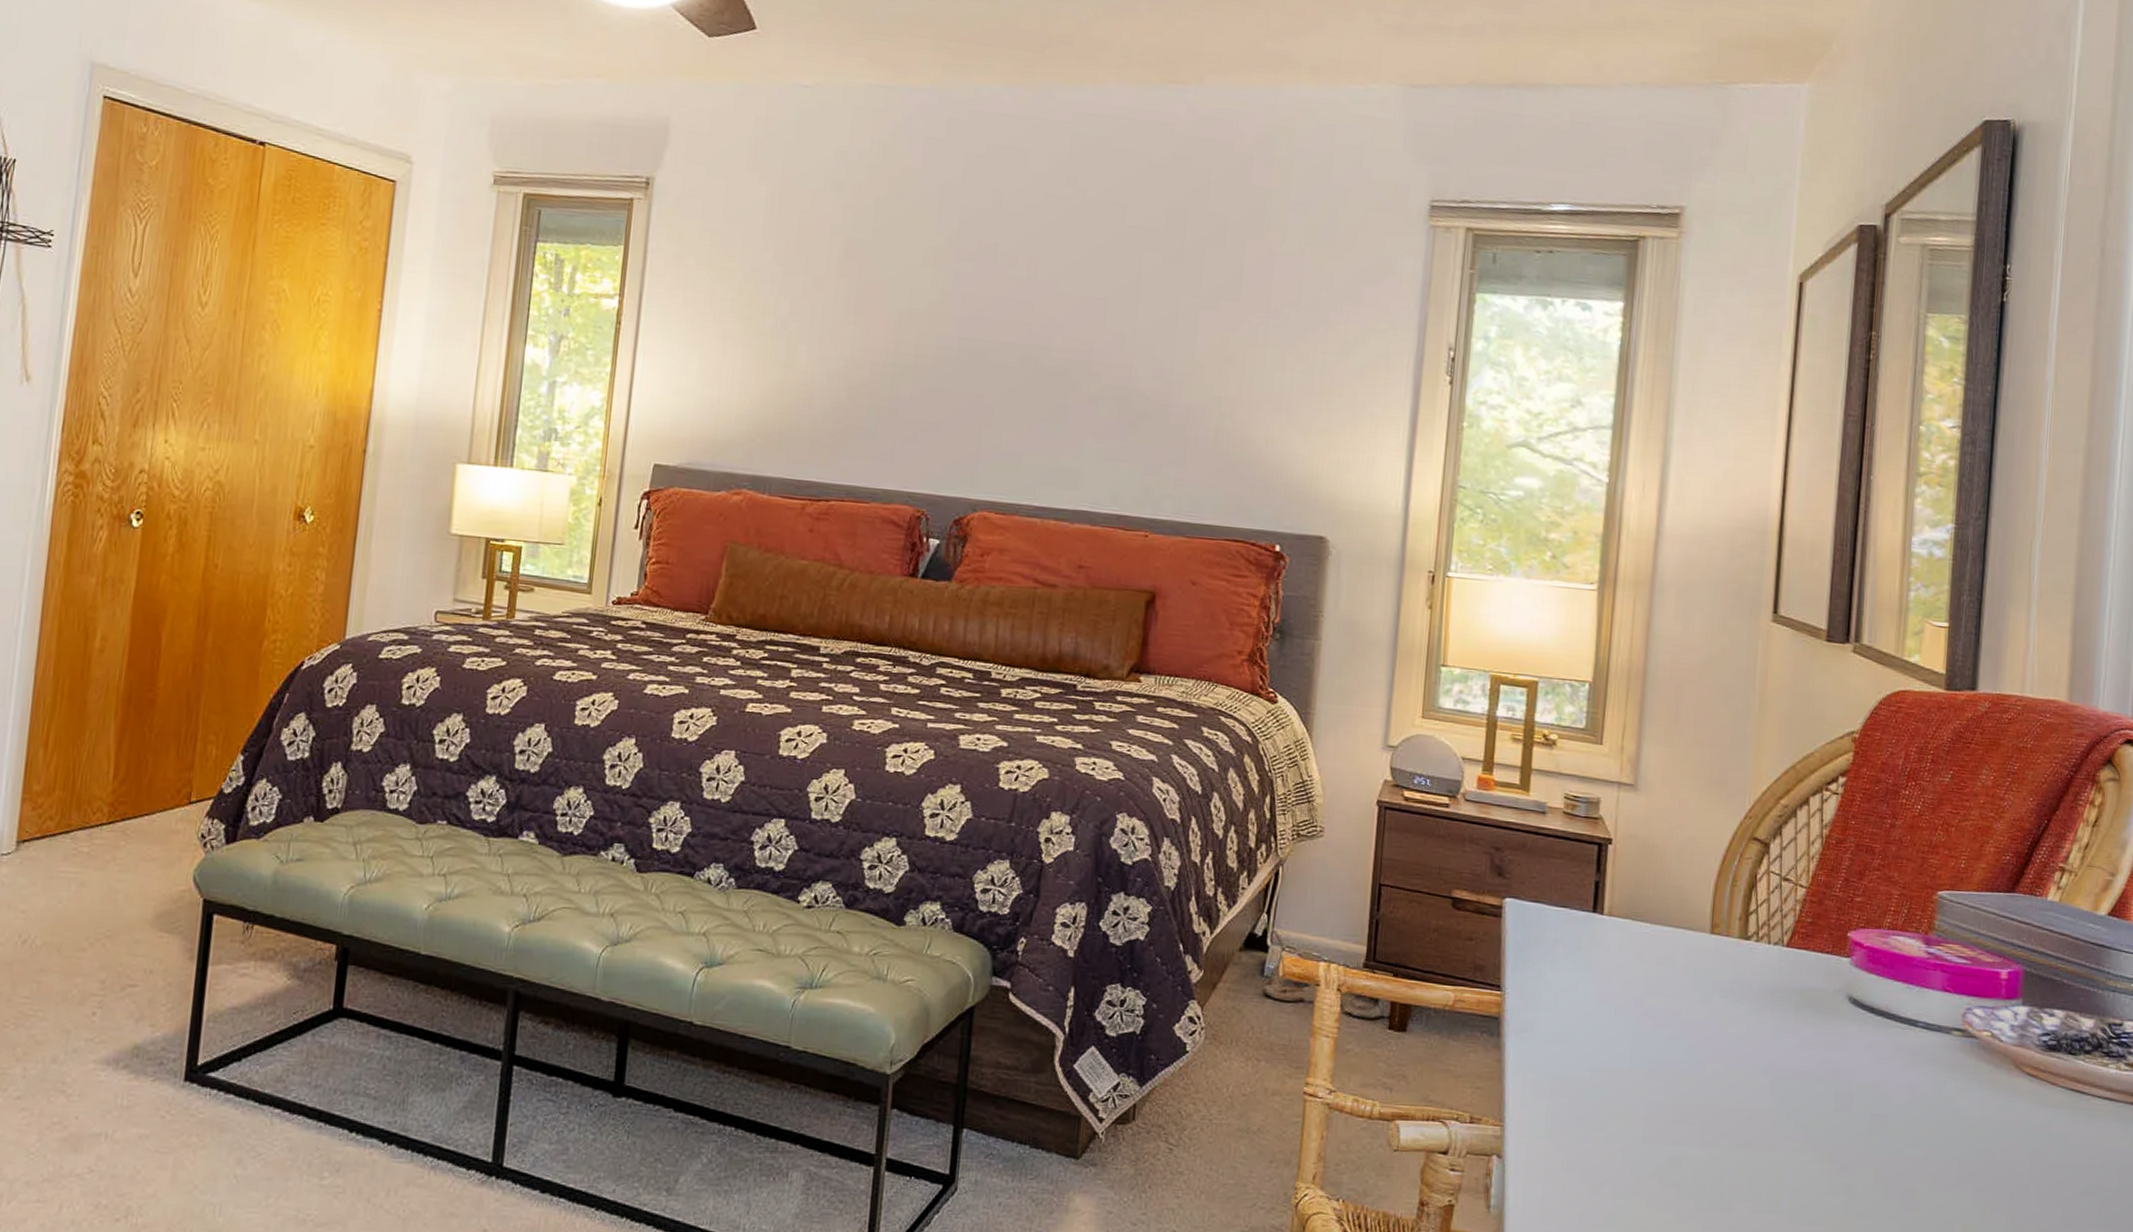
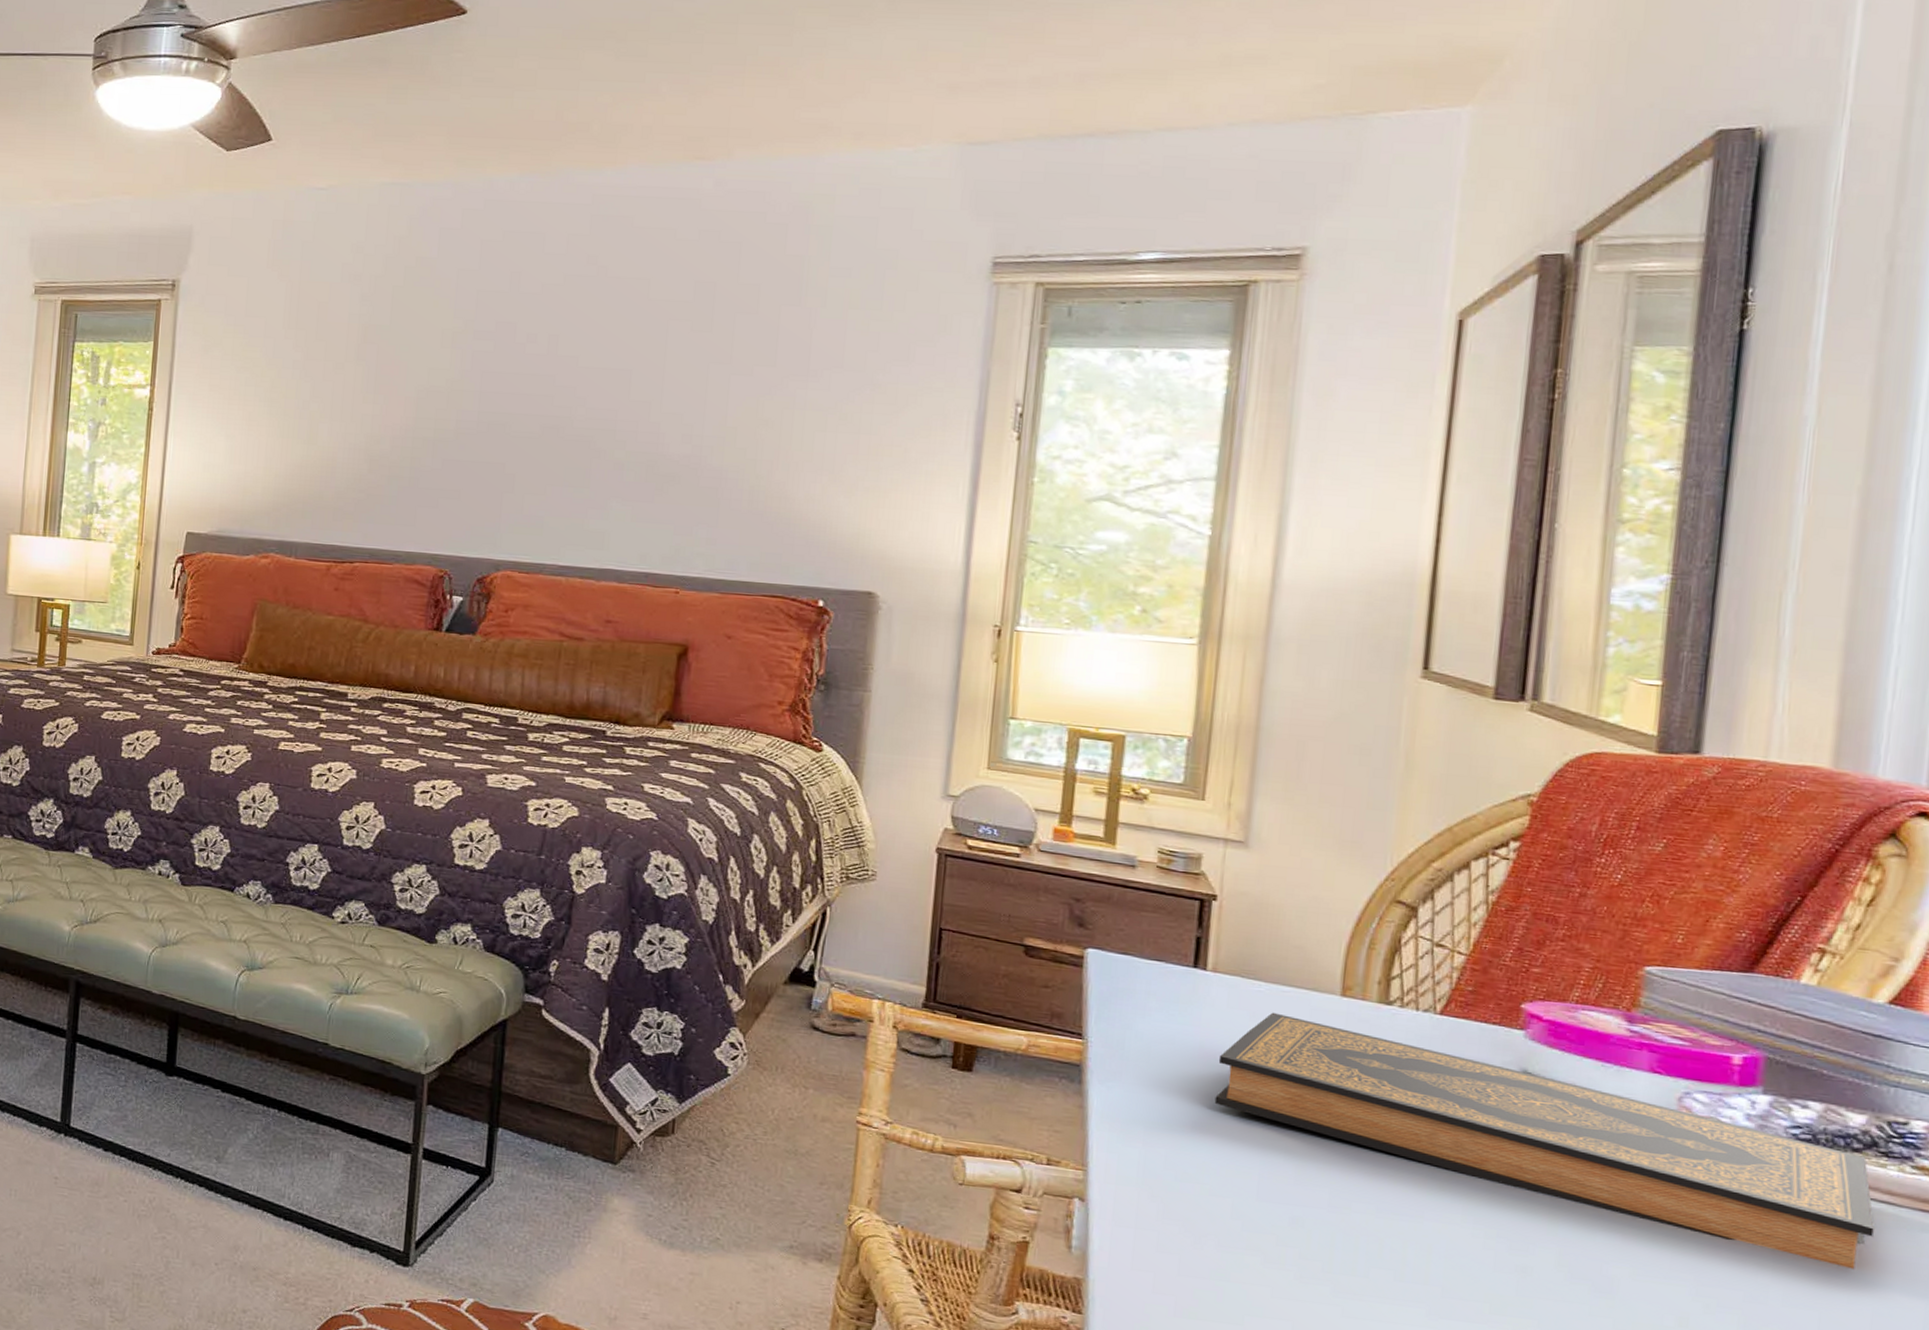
hardback book: none [1609,953,2100,1163] -> present [1214,1012,1874,1269]

